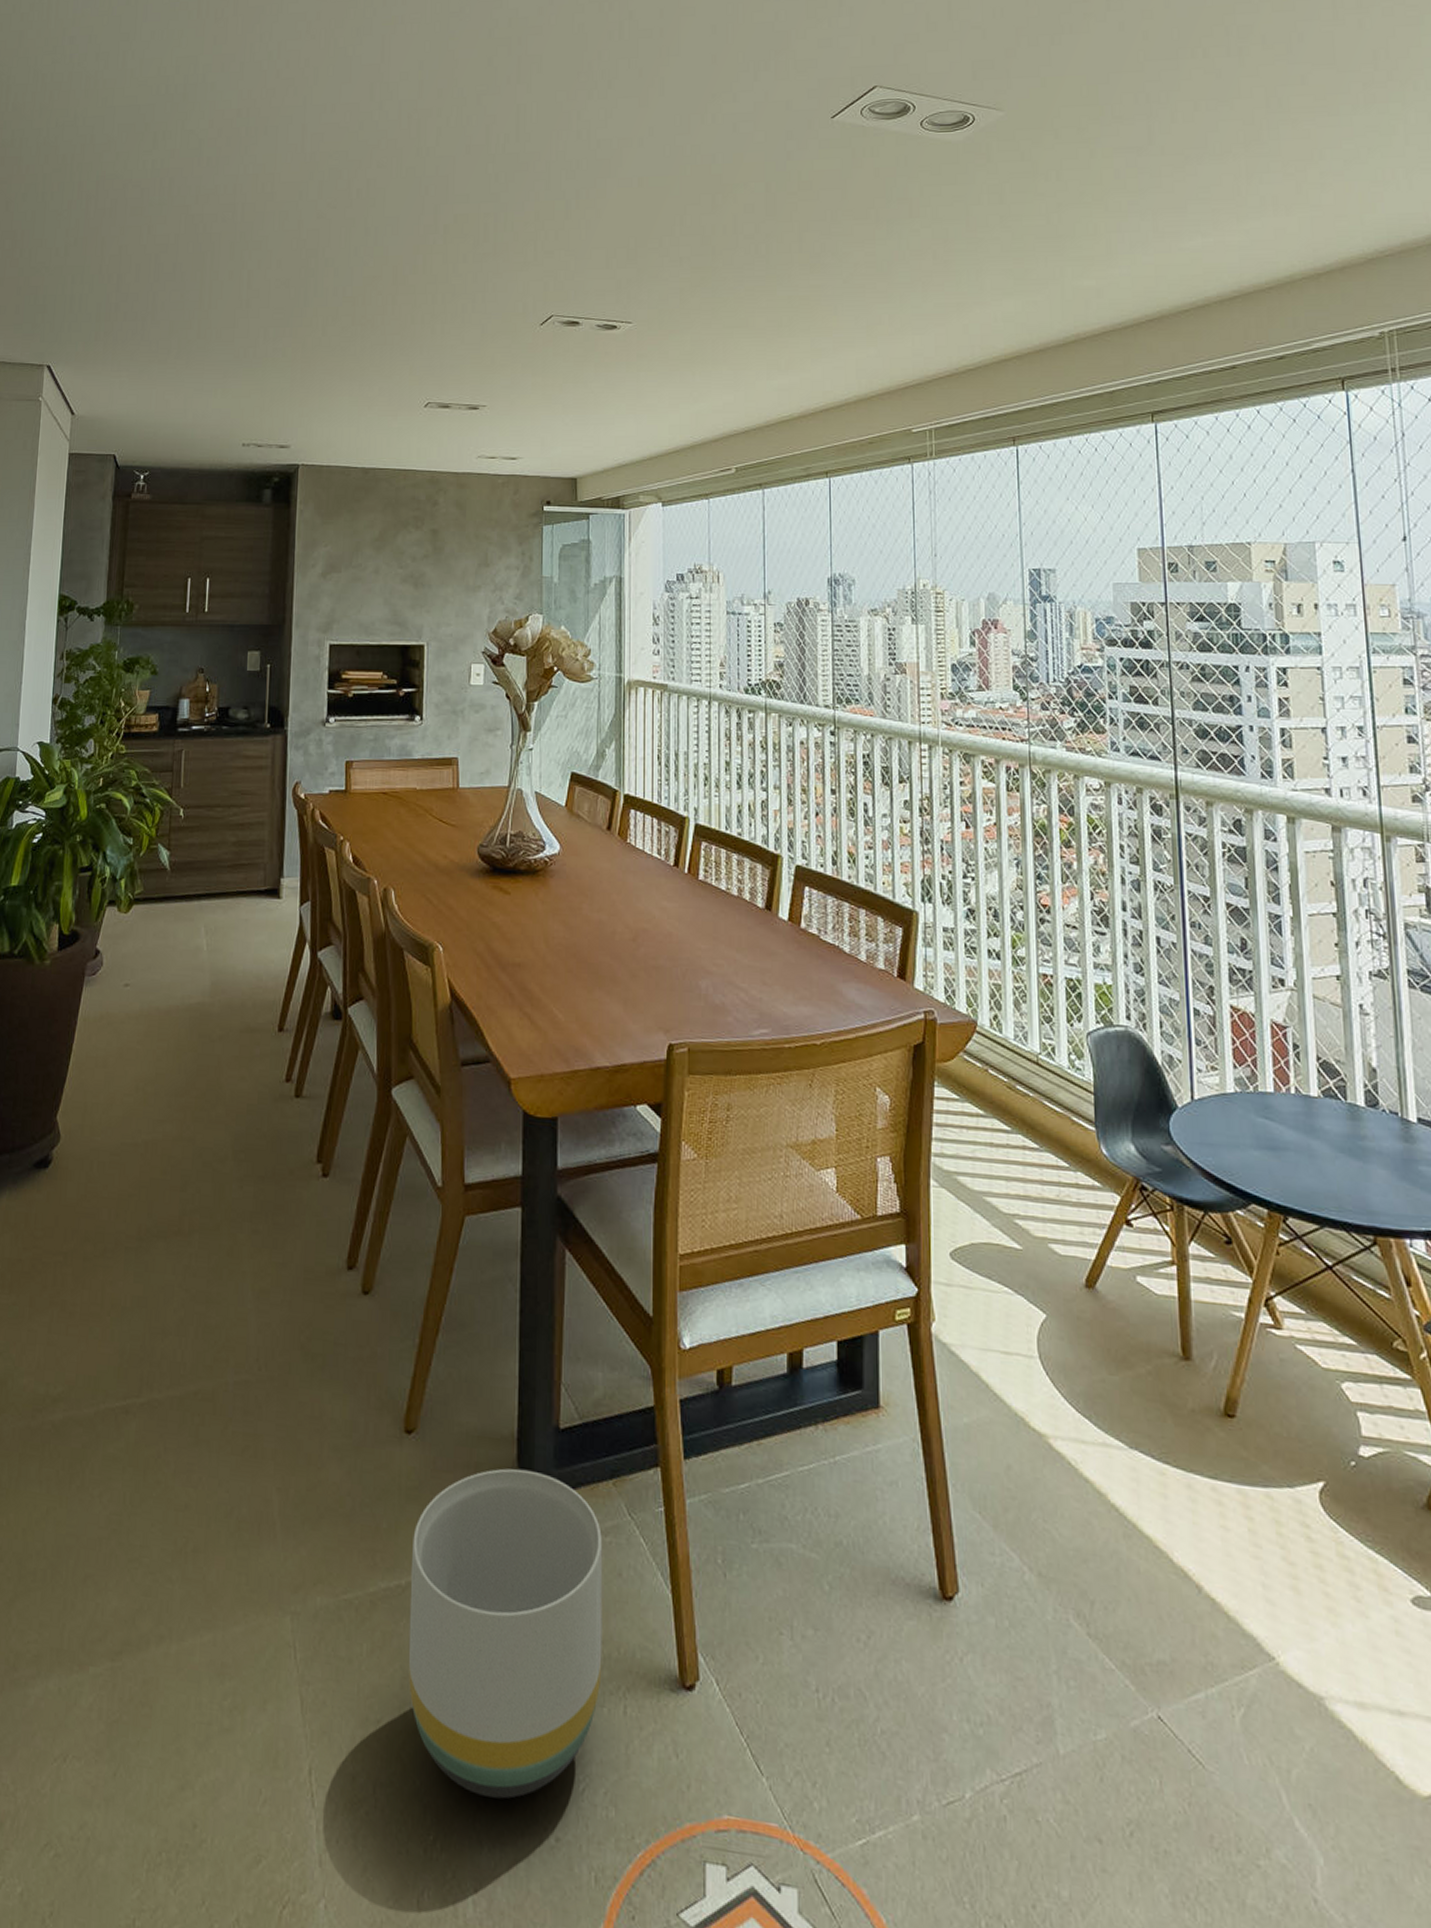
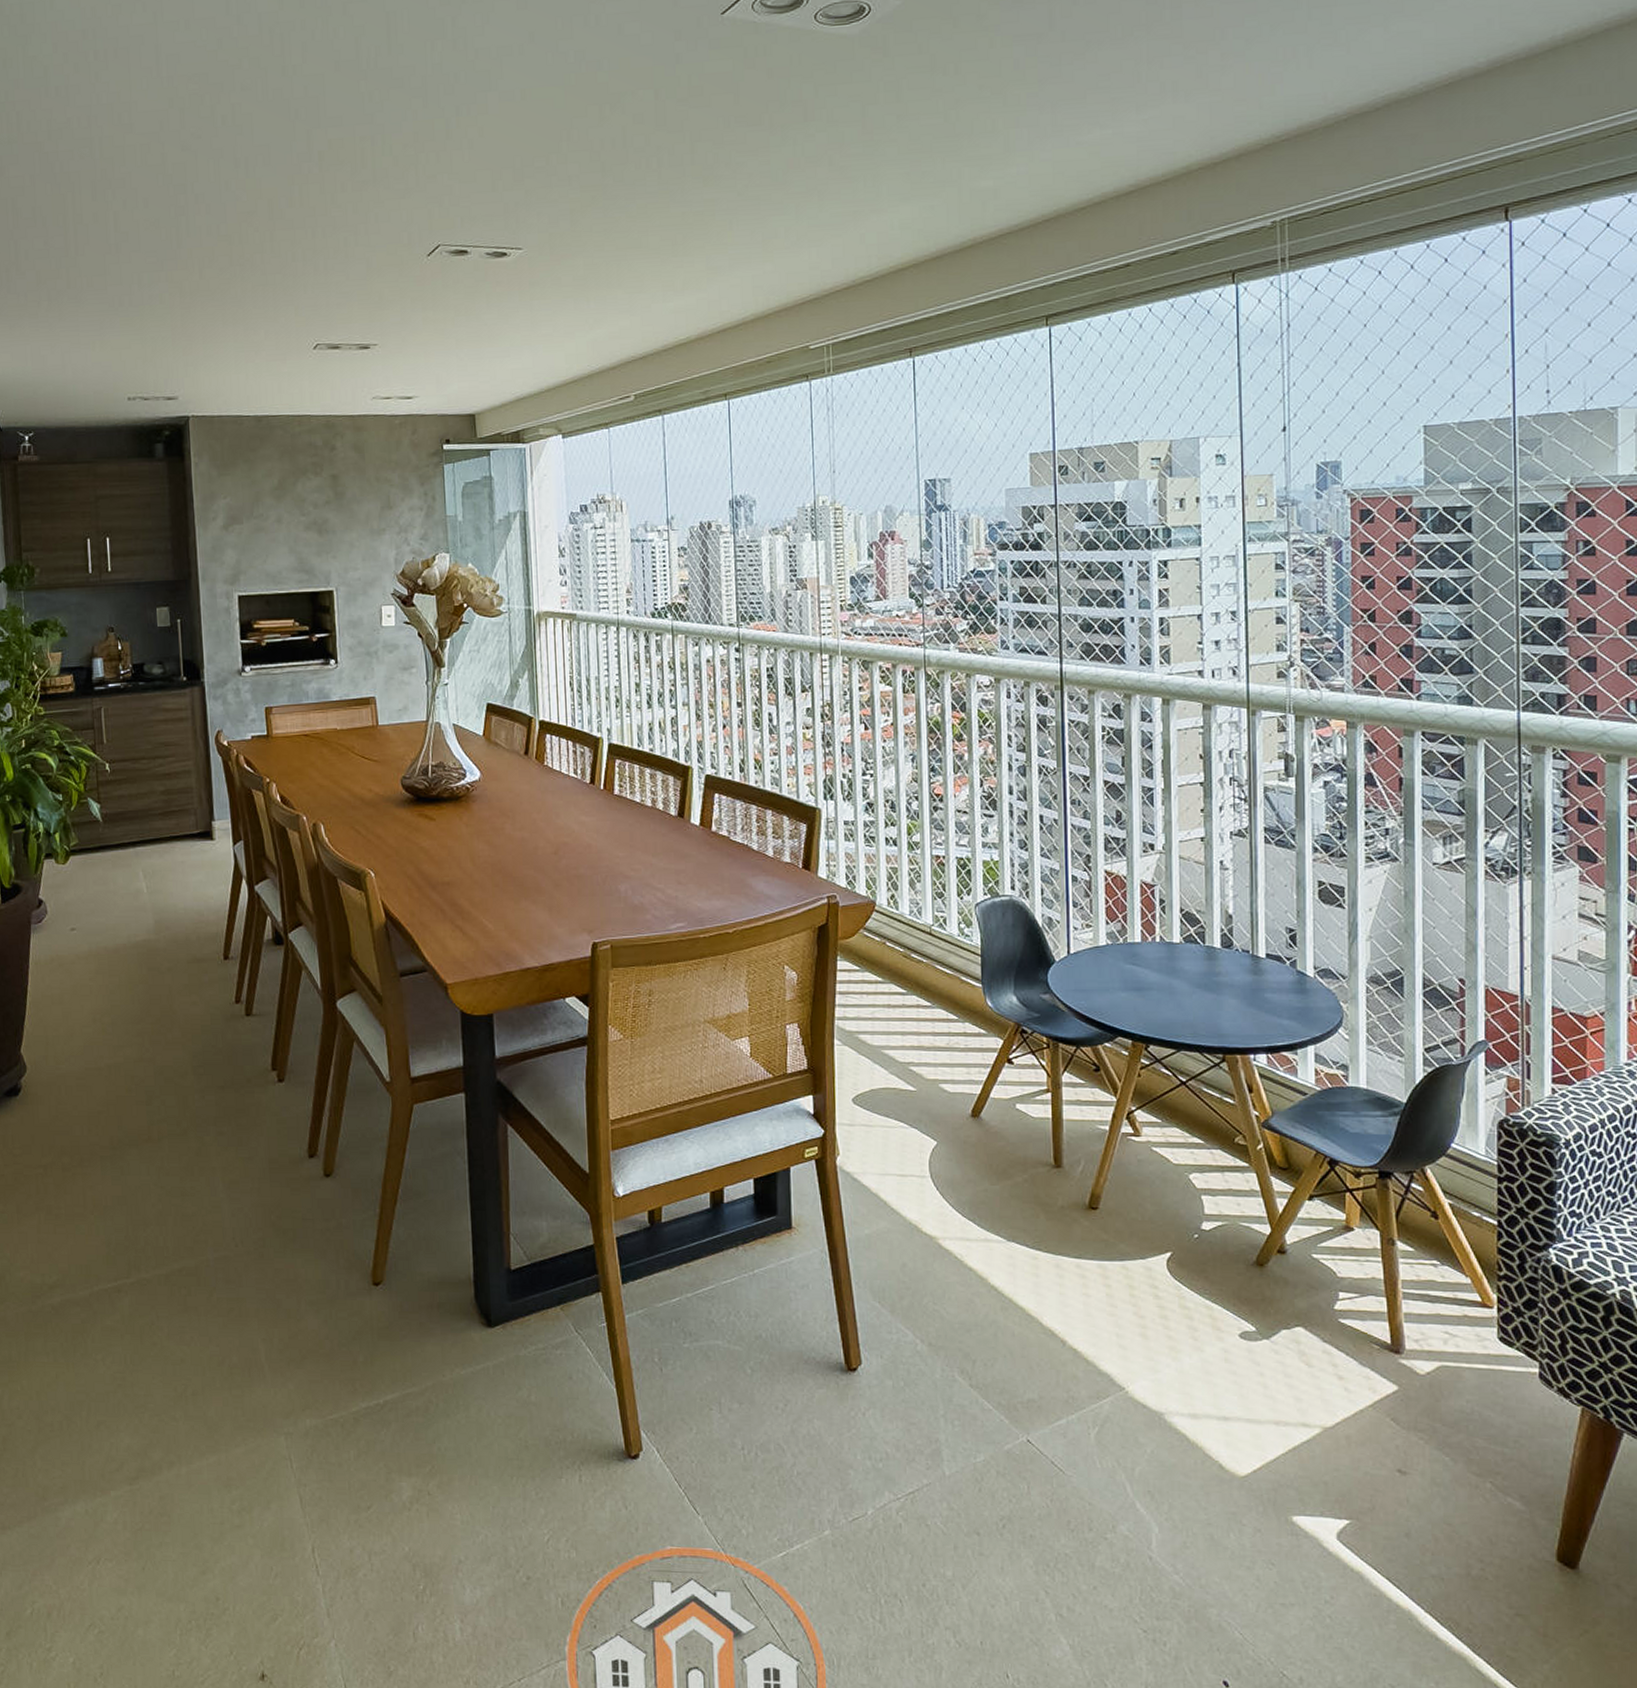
planter: present [408,1468,603,1799] -> none [387,1304,559,1554]

